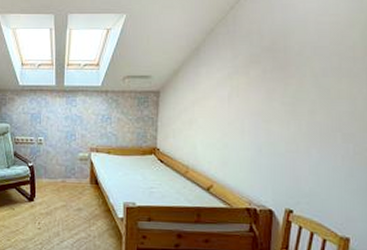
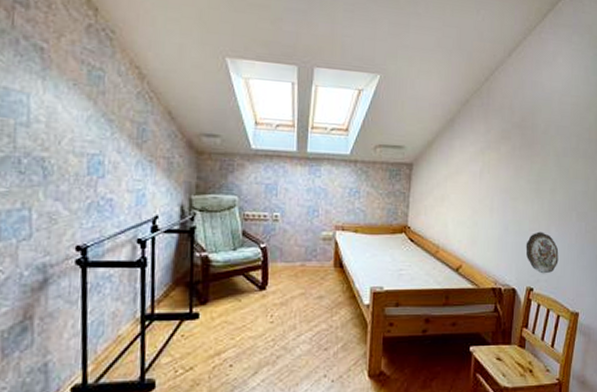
decorative plate: none [282,153,322,196] -> present [525,231,559,274]

